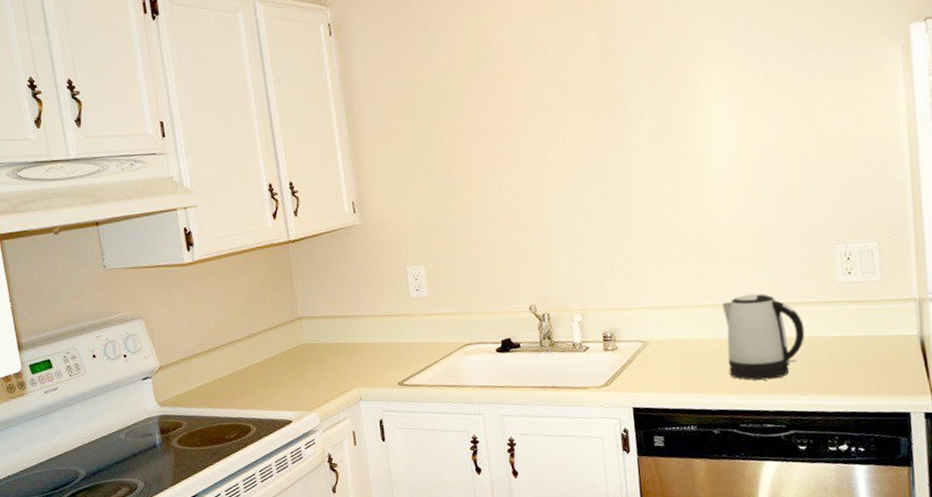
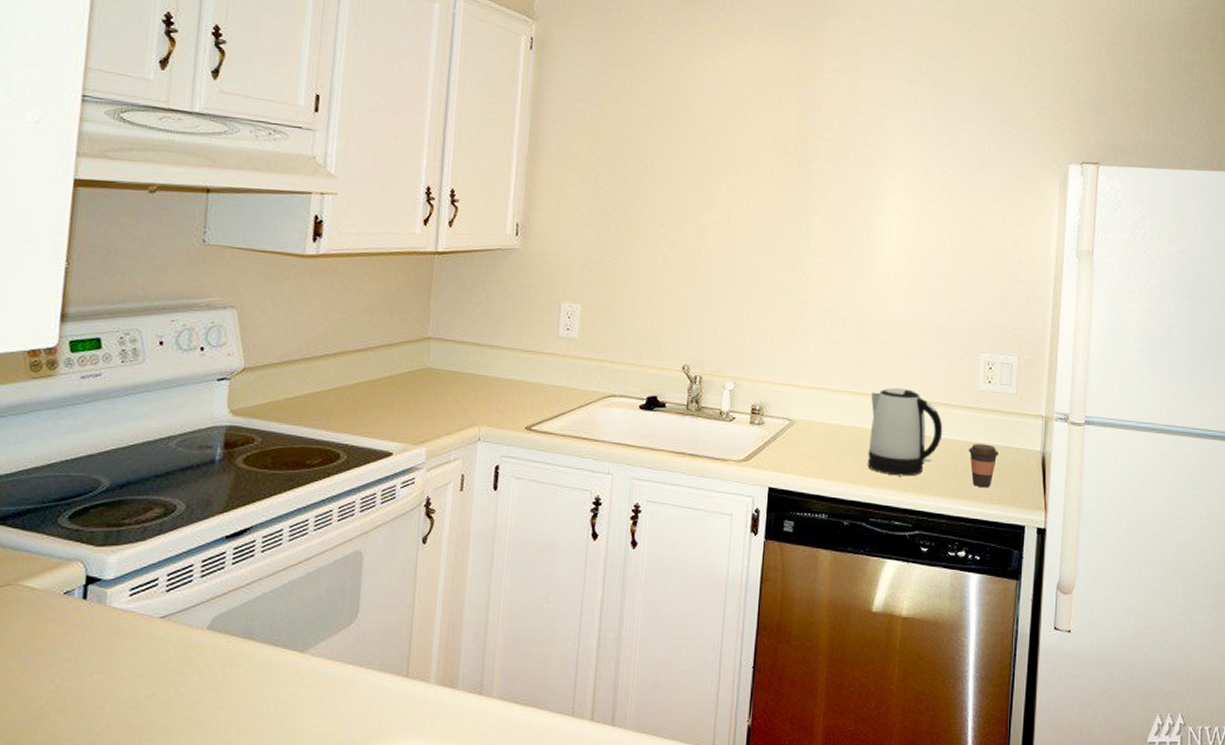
coffee cup: none [836,336,871,381] -> present [968,444,999,488]

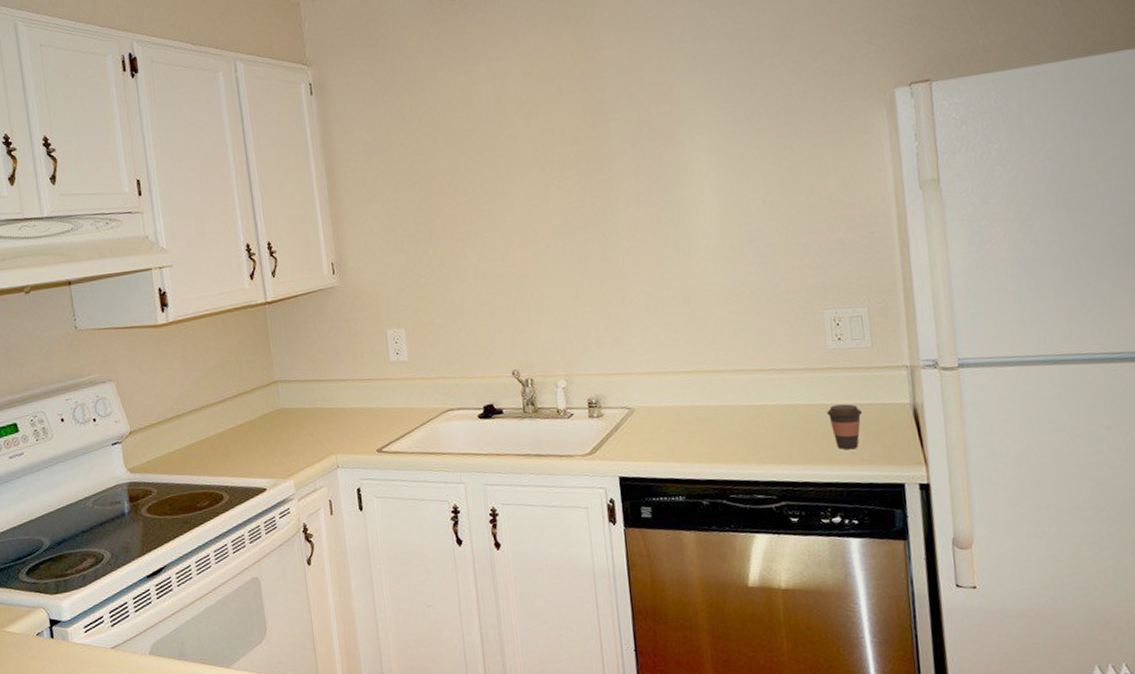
kettle: present [867,387,943,476] -> none [709,359,795,450]

